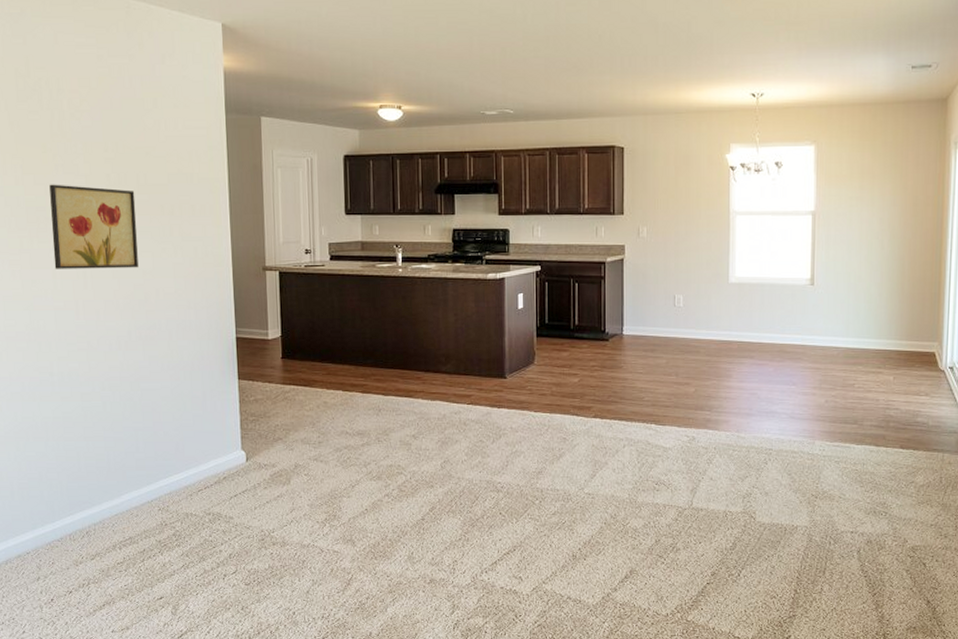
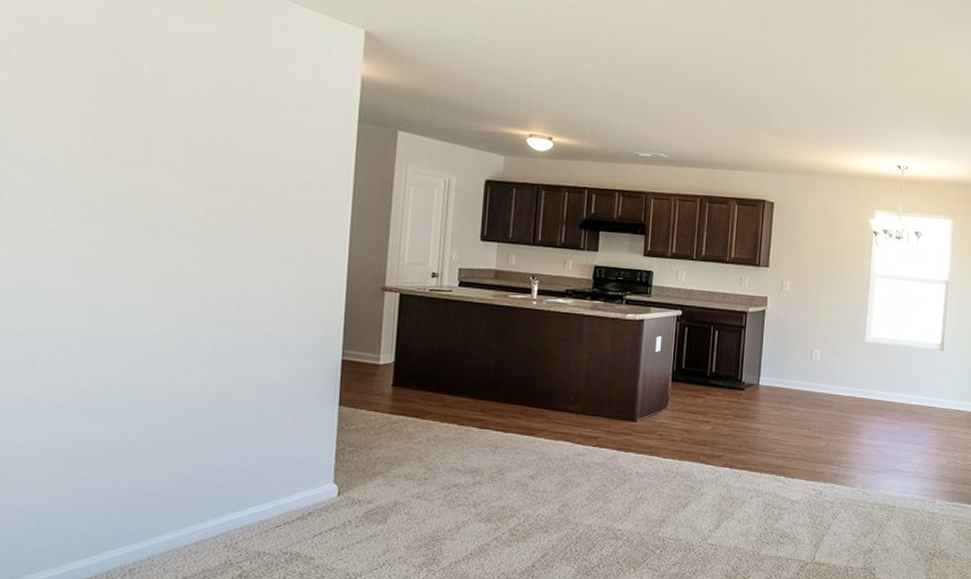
wall art: present [49,184,139,269] -> none [131,175,241,276]

